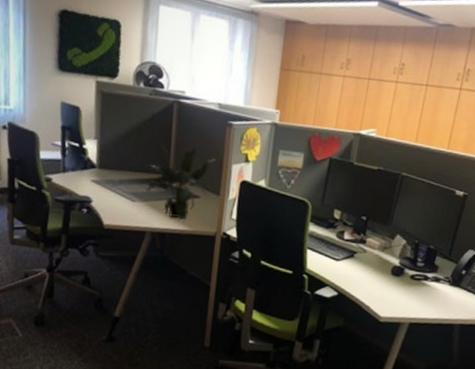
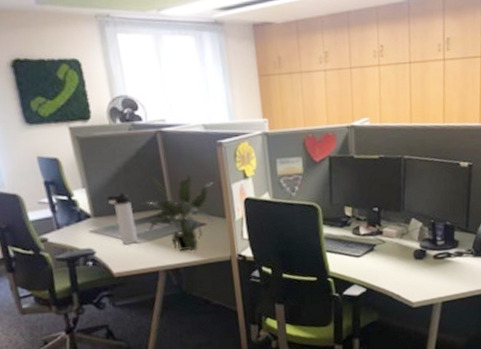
thermos bottle: none [113,151,136,201] -> present [105,193,138,245]

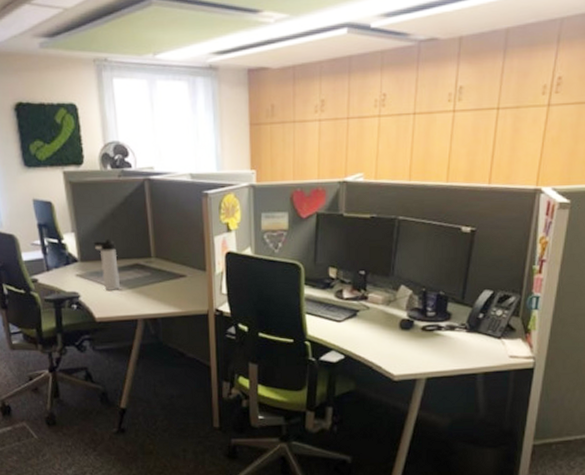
potted plant: present [138,175,215,252] -> none [122,225,197,302]

